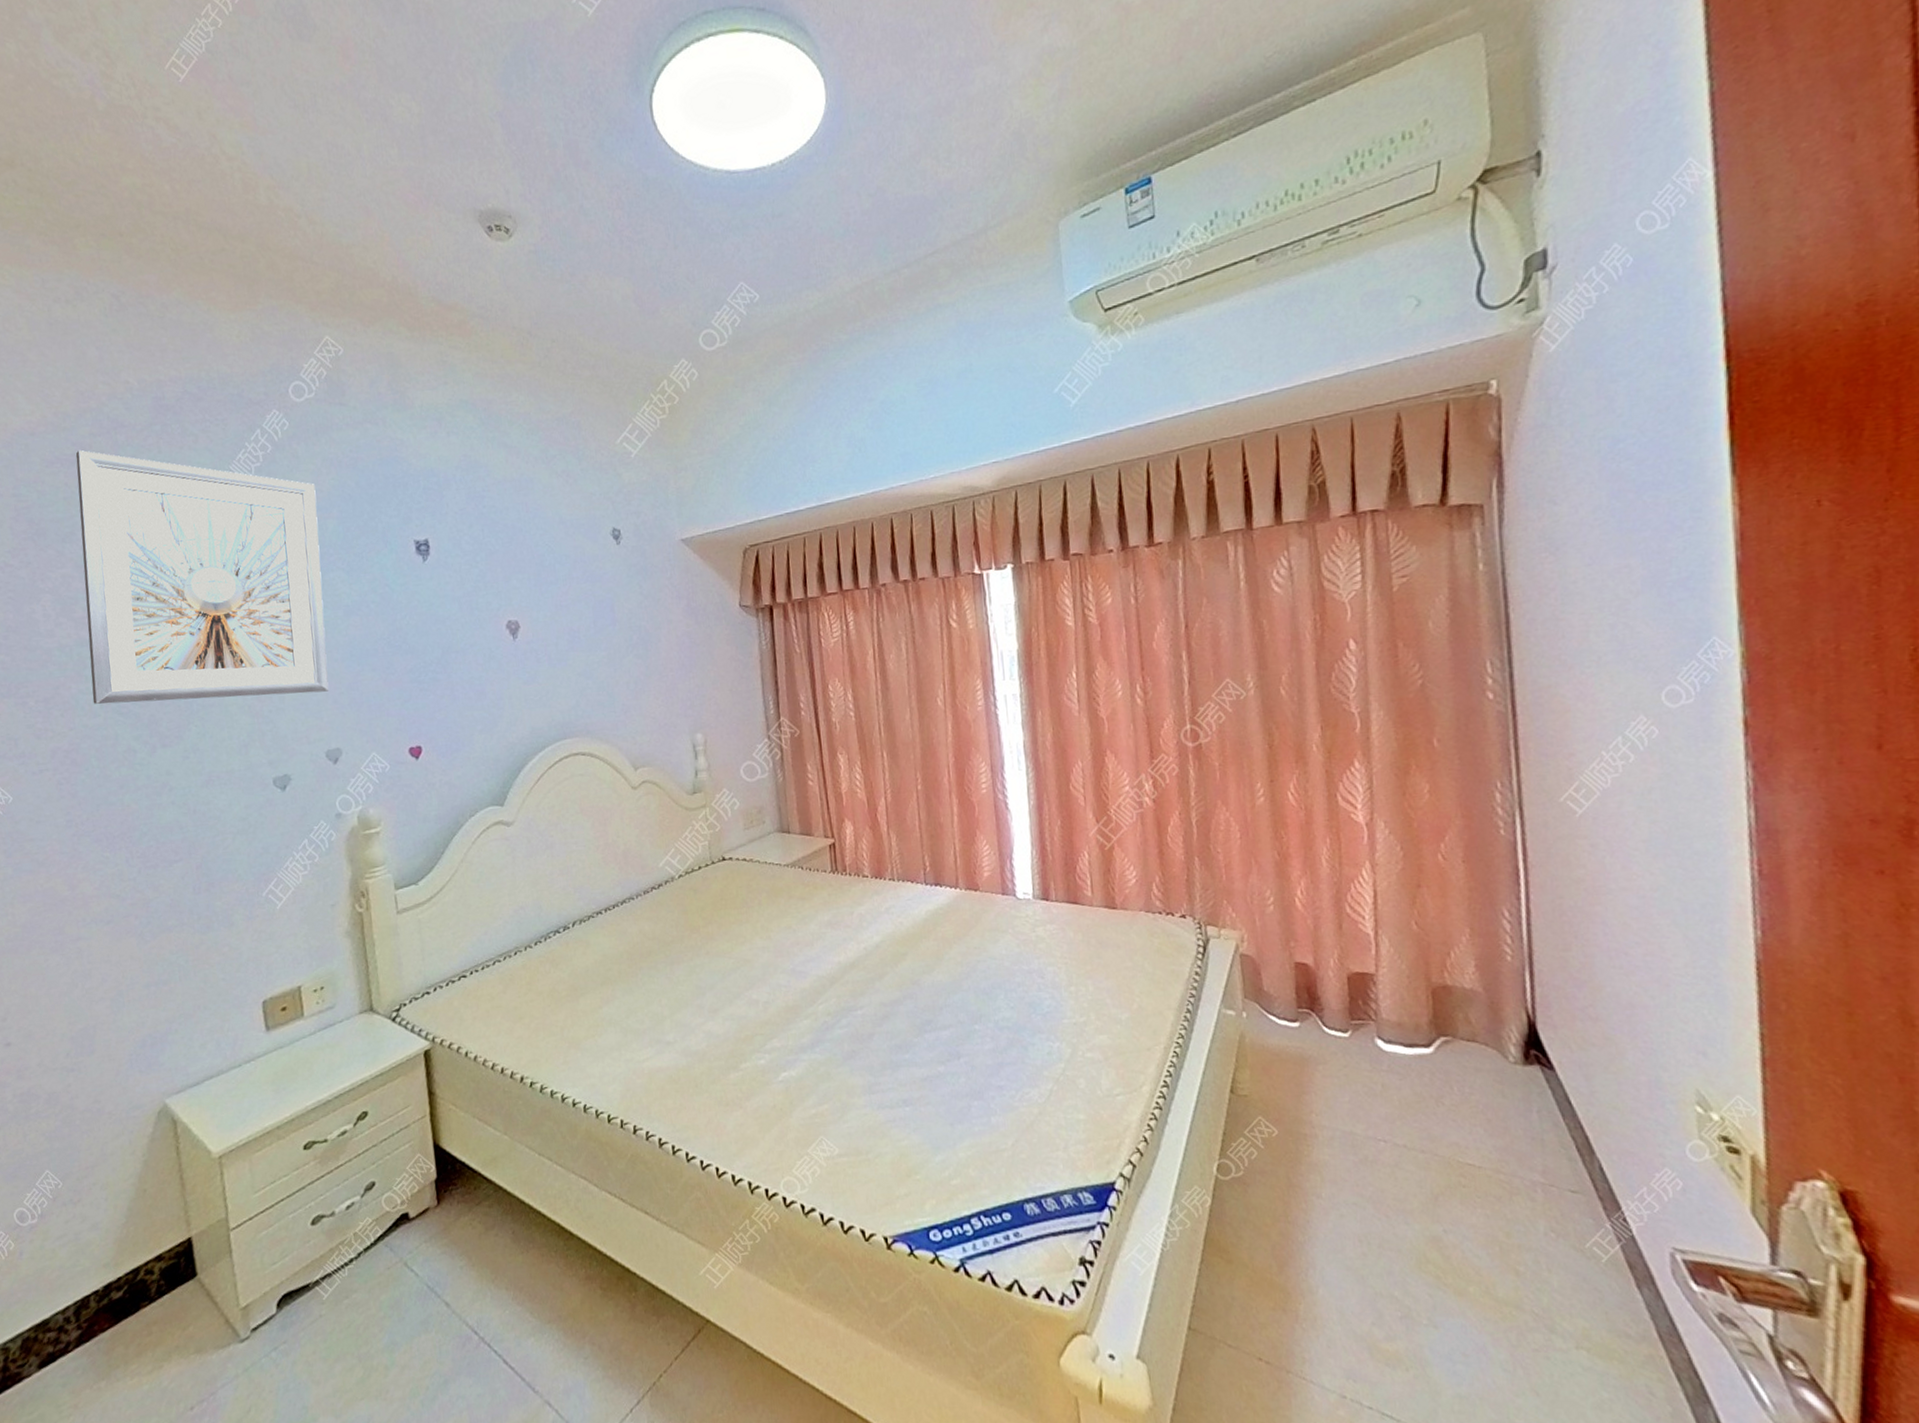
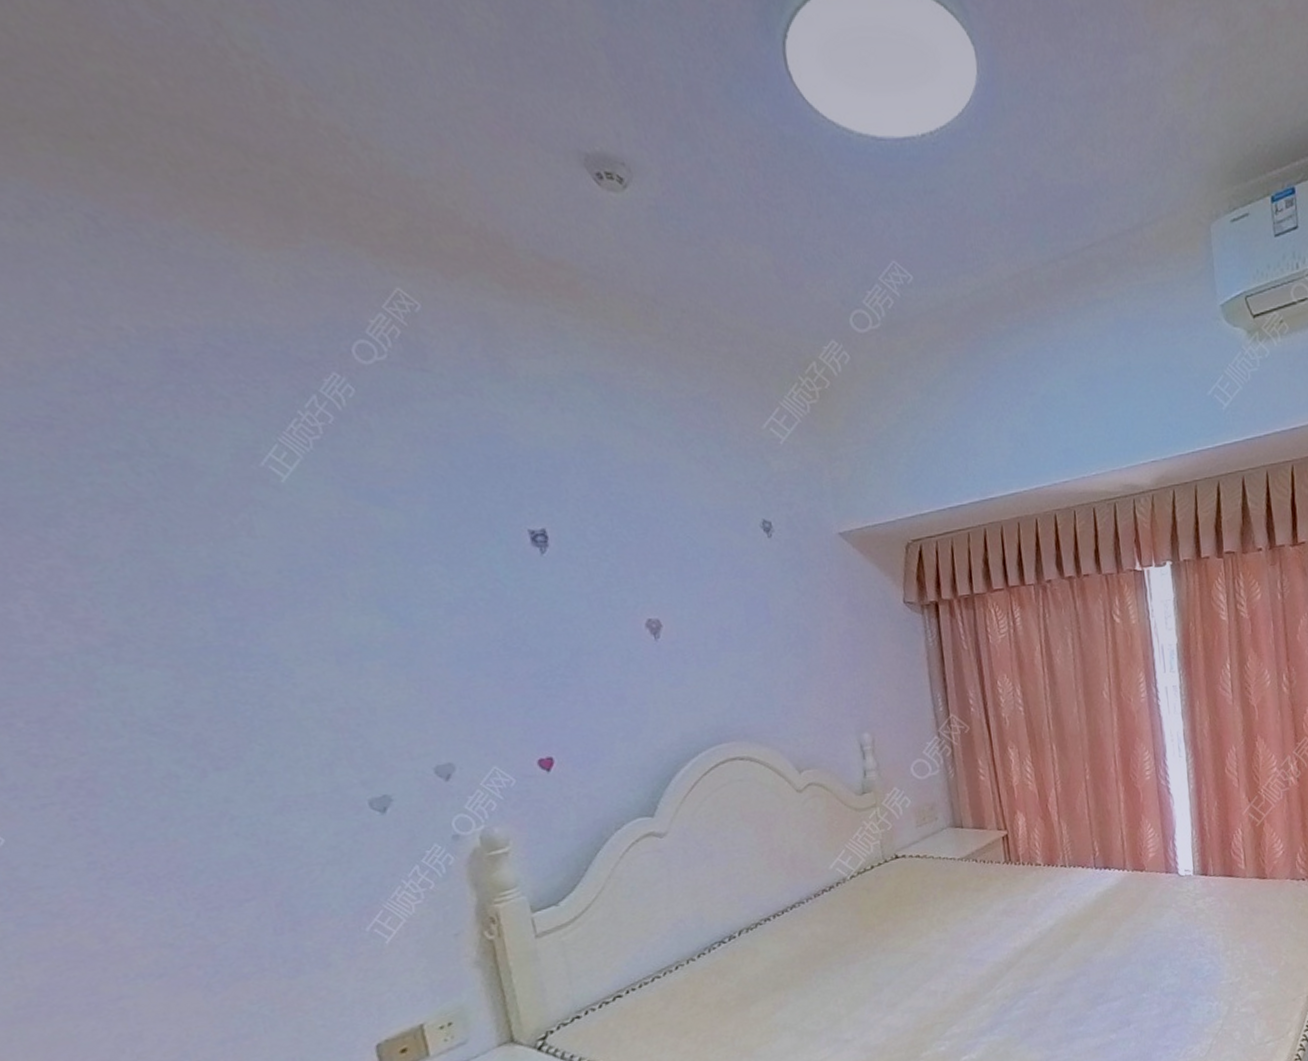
picture frame: present [75,449,329,704] -> none [52,410,434,723]

